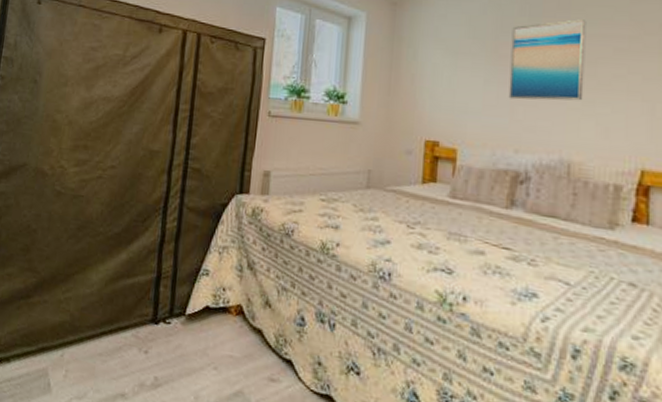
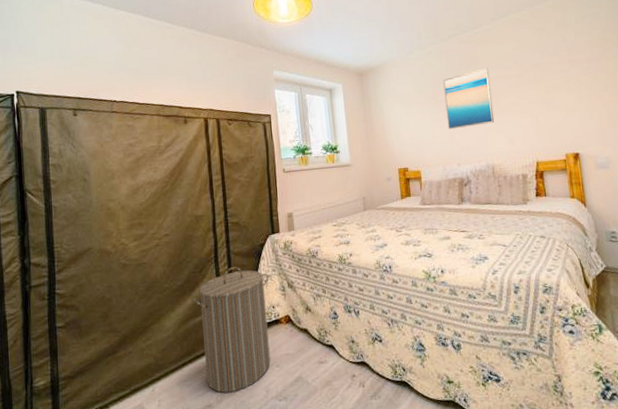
laundry hamper: none [125,225,226,387] -> present [192,267,271,393]

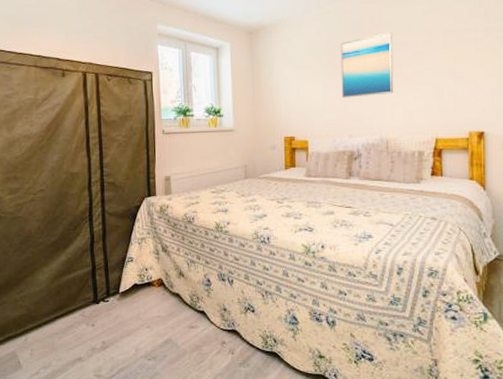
laundry hamper: present [192,267,271,393] -> none [65,227,143,349]

